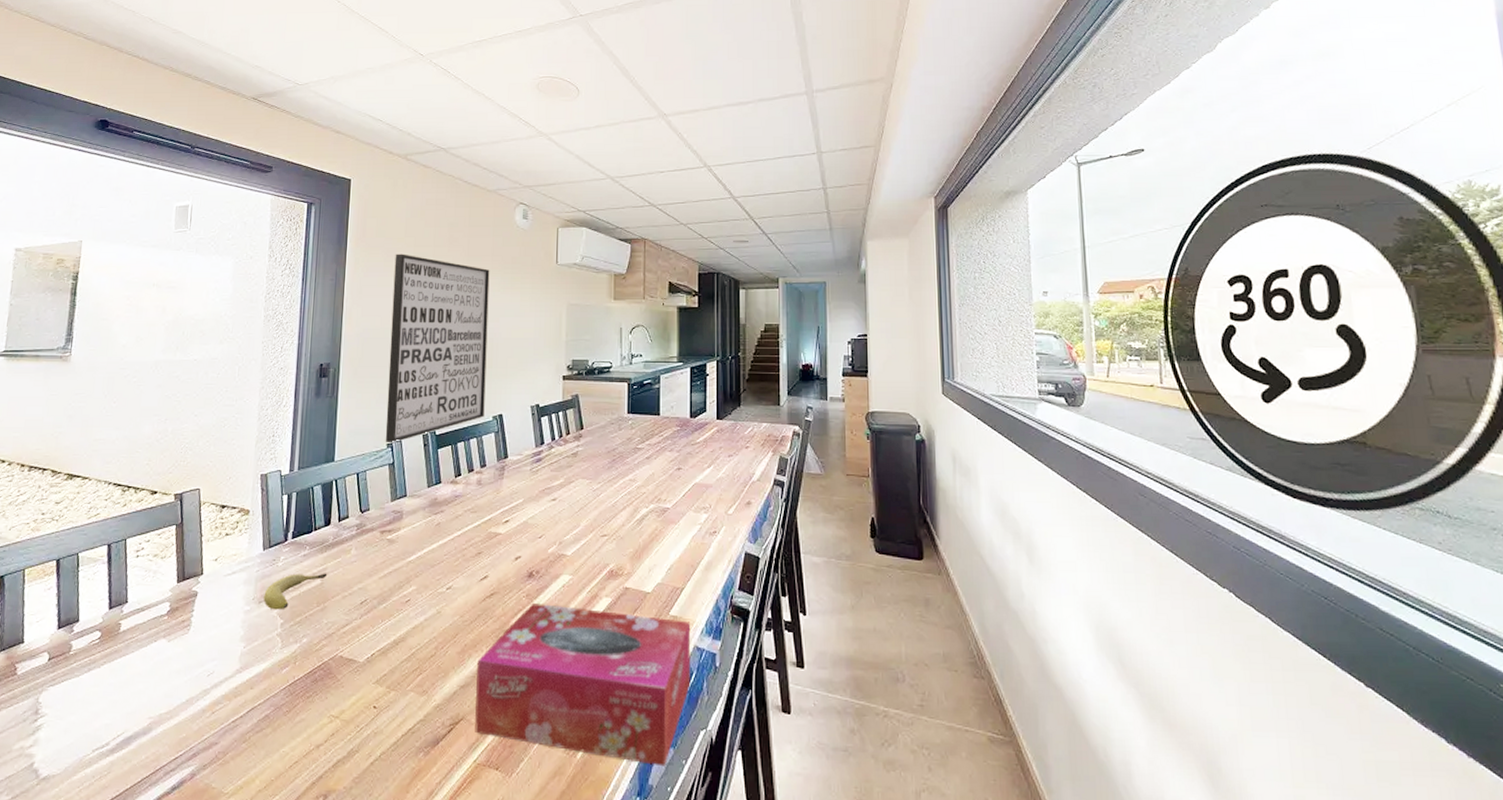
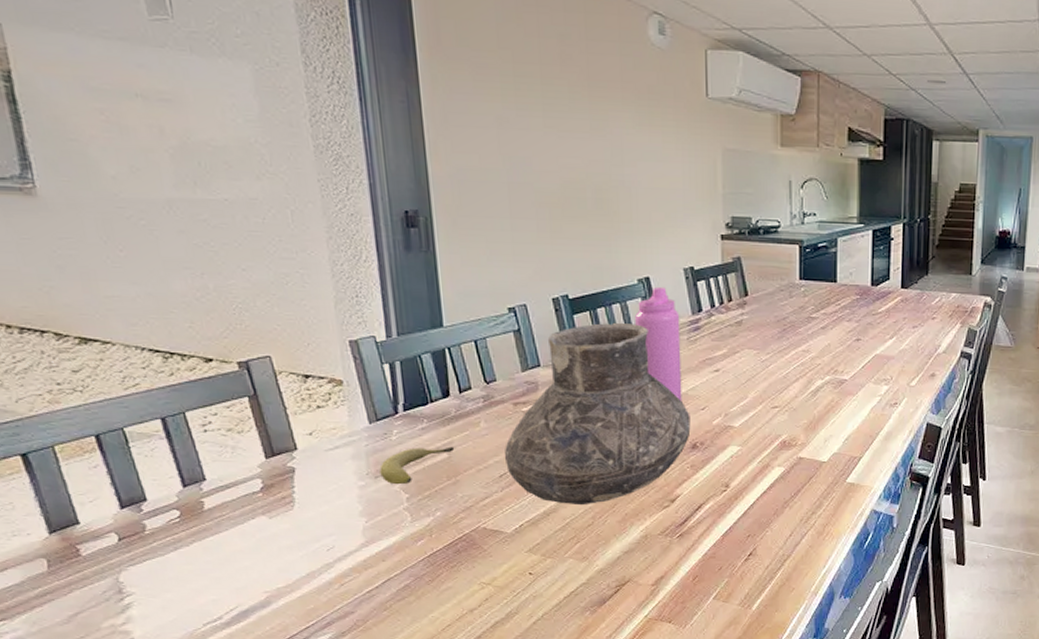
vase: none [367,455,529,635] -> present [505,322,691,506]
wall art: present [385,253,490,443] -> none [487,71,627,308]
tissue box: present [475,604,691,767] -> none [641,474,869,613]
water bottle: none [488,422,525,530] -> present [635,286,682,402]

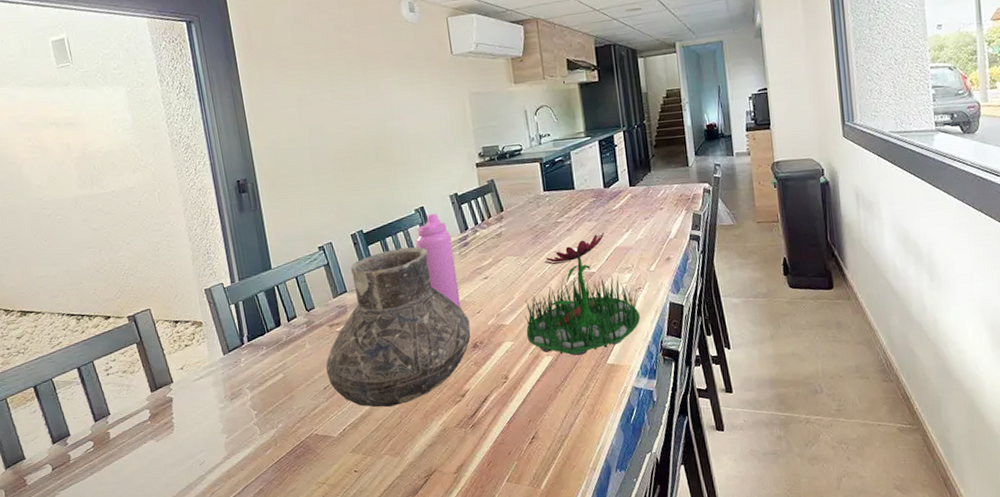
fruit: present [380,446,455,485] -> none [234,367,288,404]
flower: none [757,336,893,469] -> present [525,232,640,356]

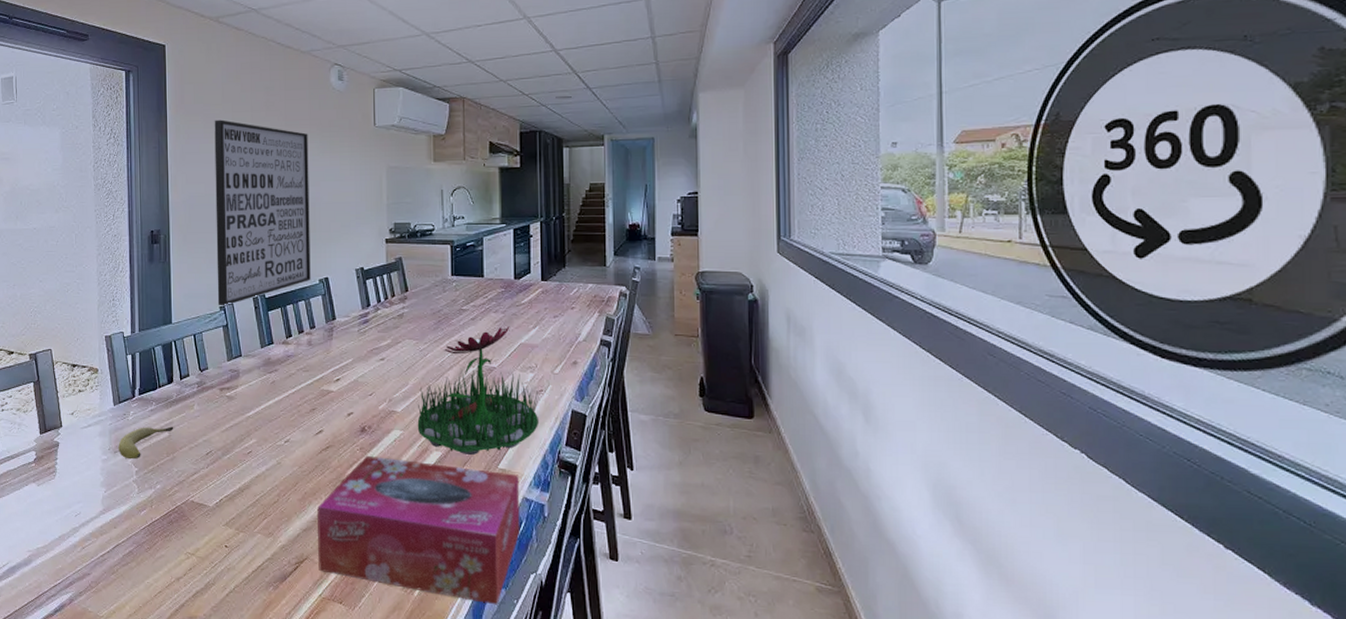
fruit: none [234,367,288,404] -> present [118,426,174,460]
wall art: none [287,62,407,247] -> present [214,119,311,306]
vase: present [326,247,471,408] -> none [211,317,360,483]
water bottle: present [416,213,461,308] -> none [316,285,354,388]
tissue box: none [440,367,633,486] -> present [317,456,520,605]

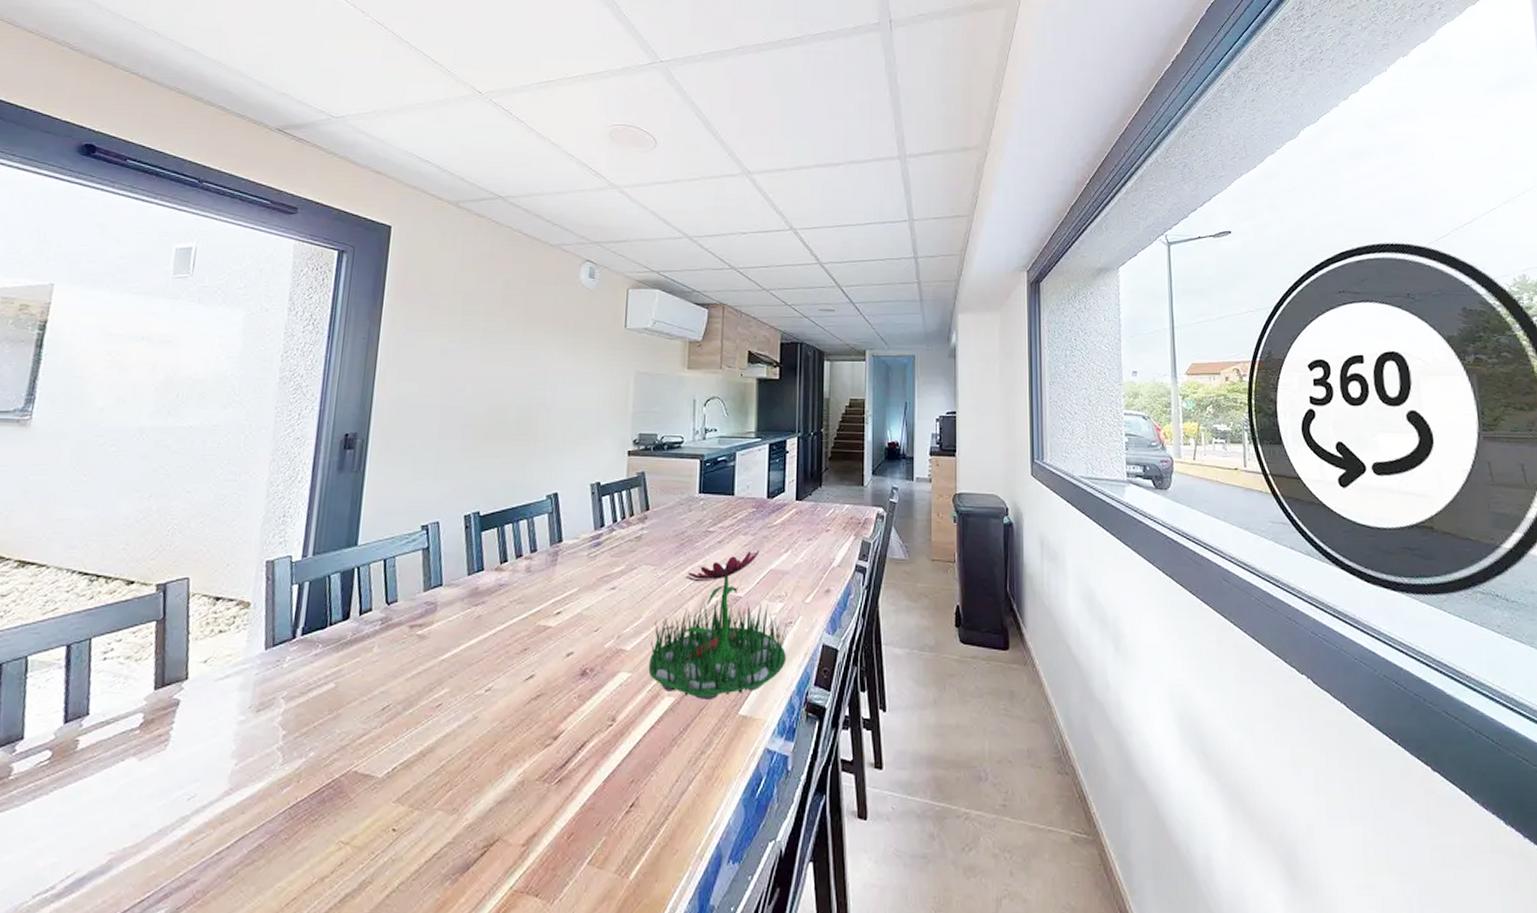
fruit: present [118,426,174,460] -> none [262,675,343,720]
wall art: present [214,119,311,306] -> none [419,311,550,525]
tissue box: present [317,456,520,605] -> none [512,705,762,884]

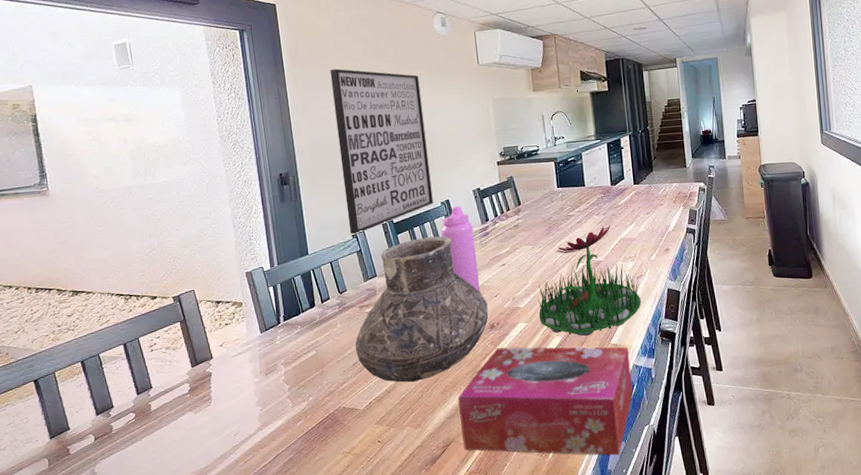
vase: none [391,538,583,744] -> present [355,236,489,383]
wall art: none [419,311,550,525] -> present [330,68,433,235]
tissue box: none [512,705,762,884] -> present [458,346,634,456]
water bottle: none [539,502,583,623] -> present [441,205,480,292]

